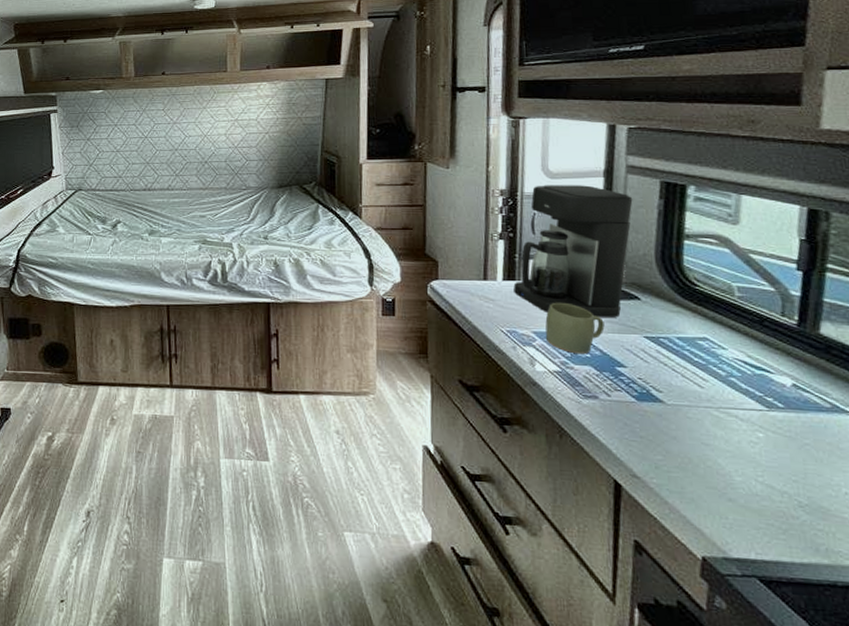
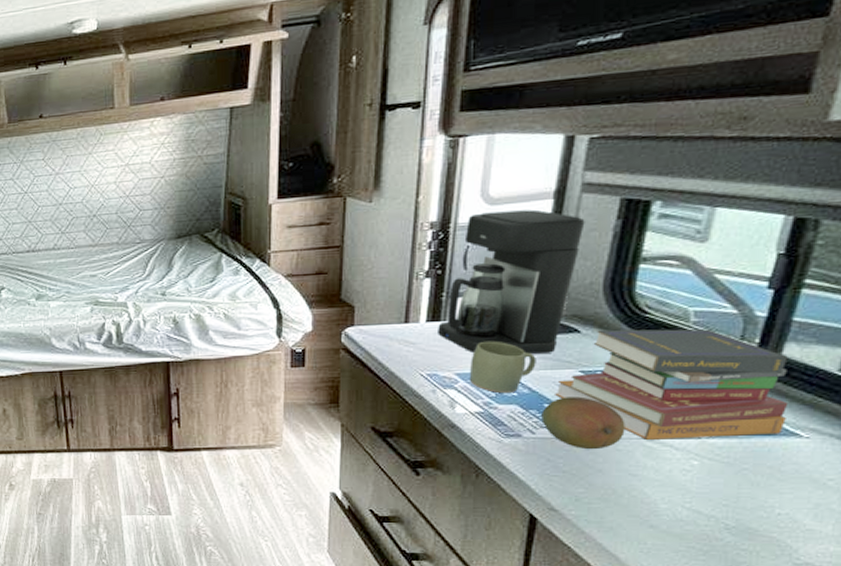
fruit: none [614,361,693,416] -> present [541,396,625,450]
books: none [624,298,835,411] -> present [555,329,789,440]

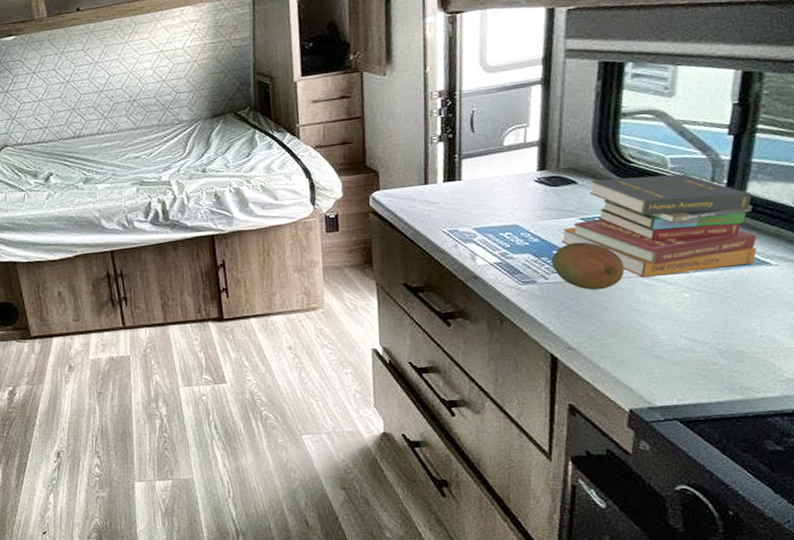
coffee maker: present [438,209,585,354] -> none [454,75,571,208]
mug: present [470,341,536,394] -> none [485,196,543,244]

